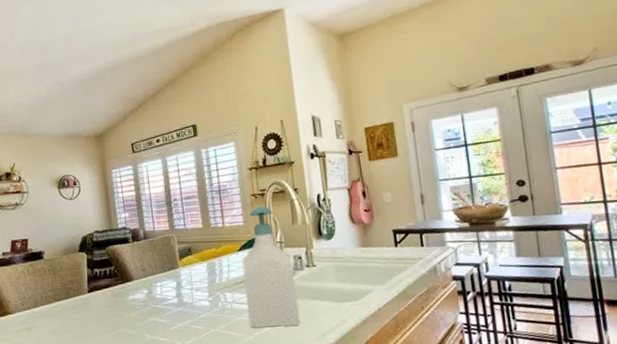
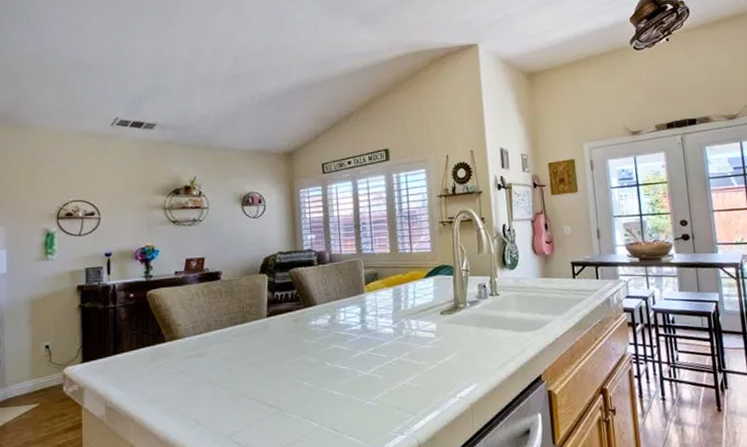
soap bottle: present [242,206,300,328] -> none [428,233,482,356]

